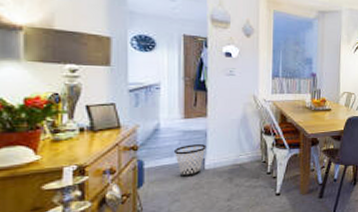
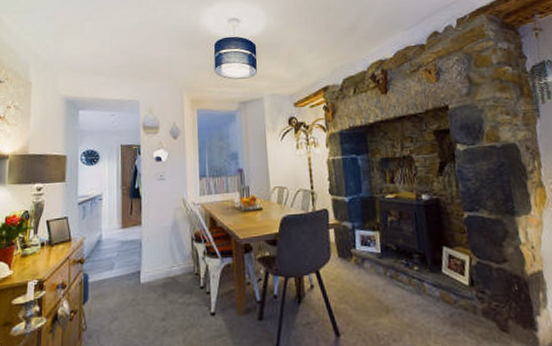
wastebasket: present [175,144,207,178] -> none [114,255,142,293]

